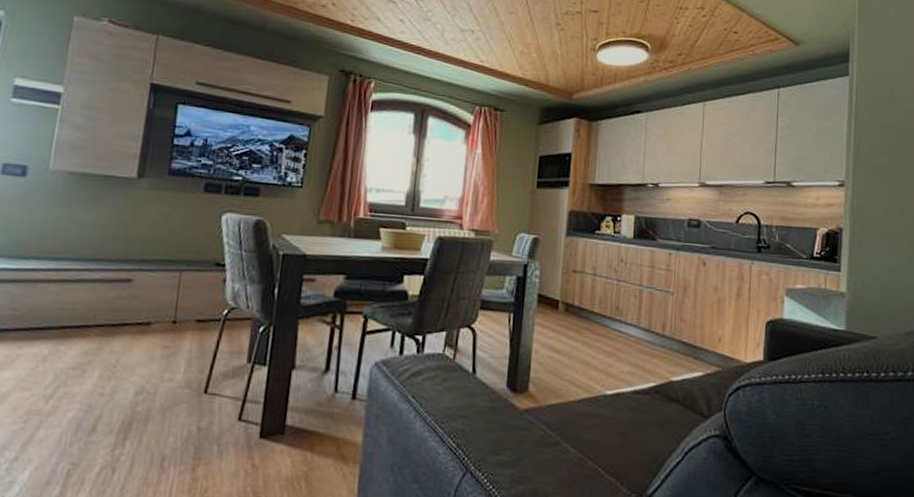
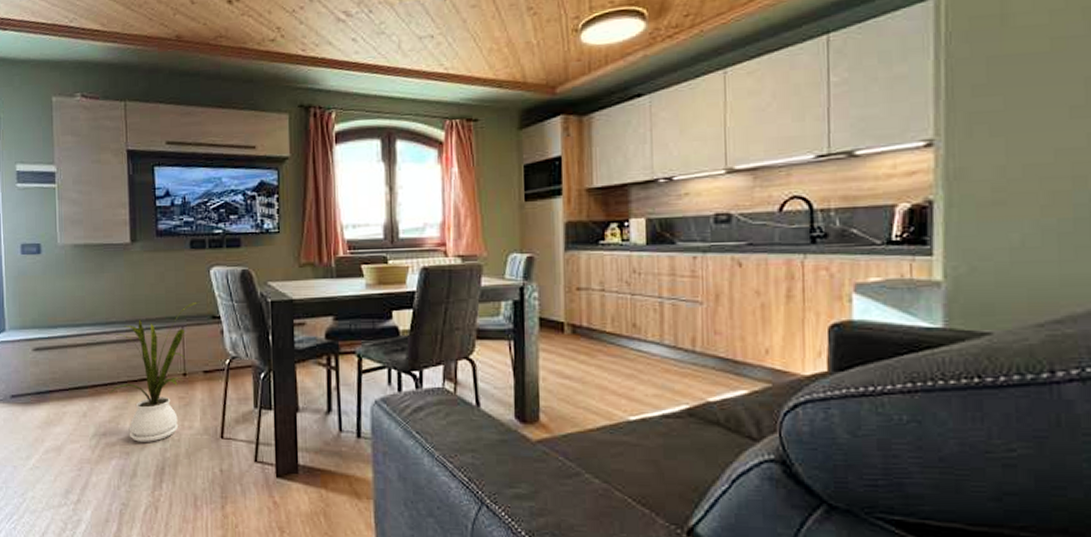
house plant: none [80,246,206,394] -> present [109,301,200,442]

